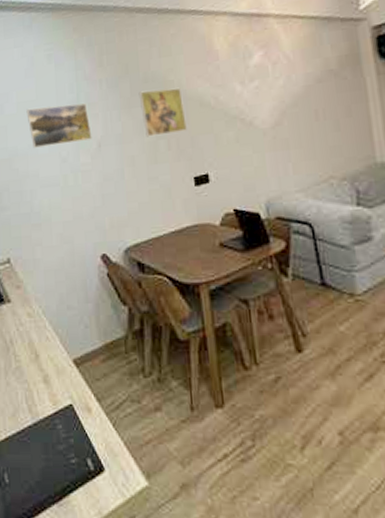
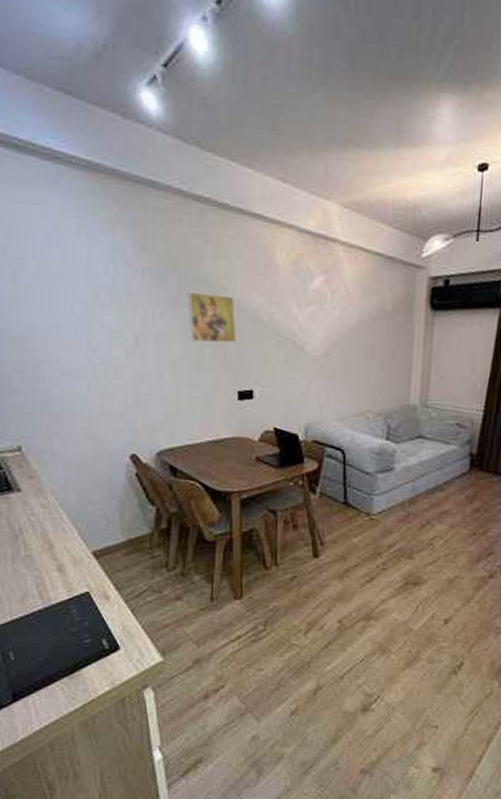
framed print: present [26,103,92,148] -> none [47,282,129,333]

